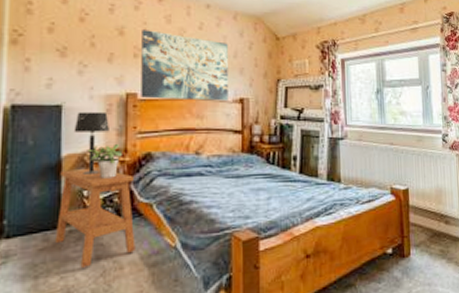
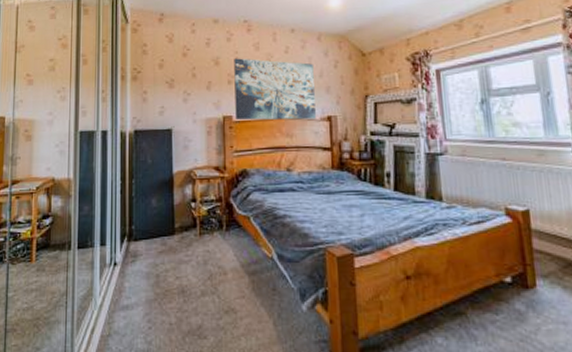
side table: present [54,167,136,268] -> none [170,183,237,270]
table lamp: present [73,111,109,174] -> none [182,133,210,189]
potted plant: present [87,143,122,179] -> none [193,161,222,193]

